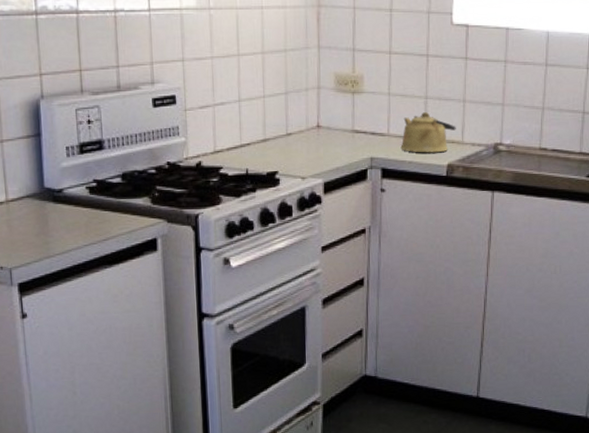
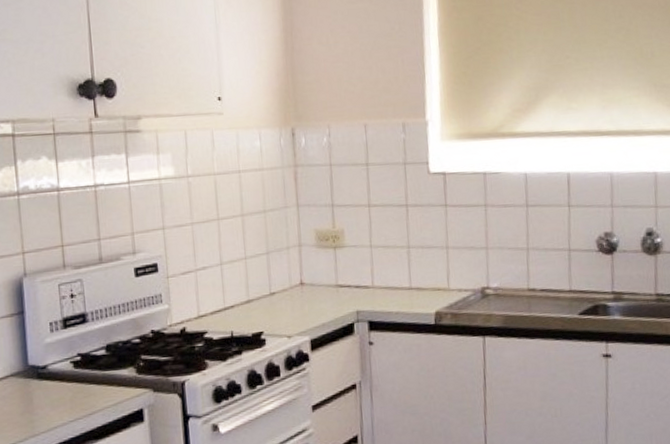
kettle: present [400,112,456,153] -> none [386,261,441,303]

